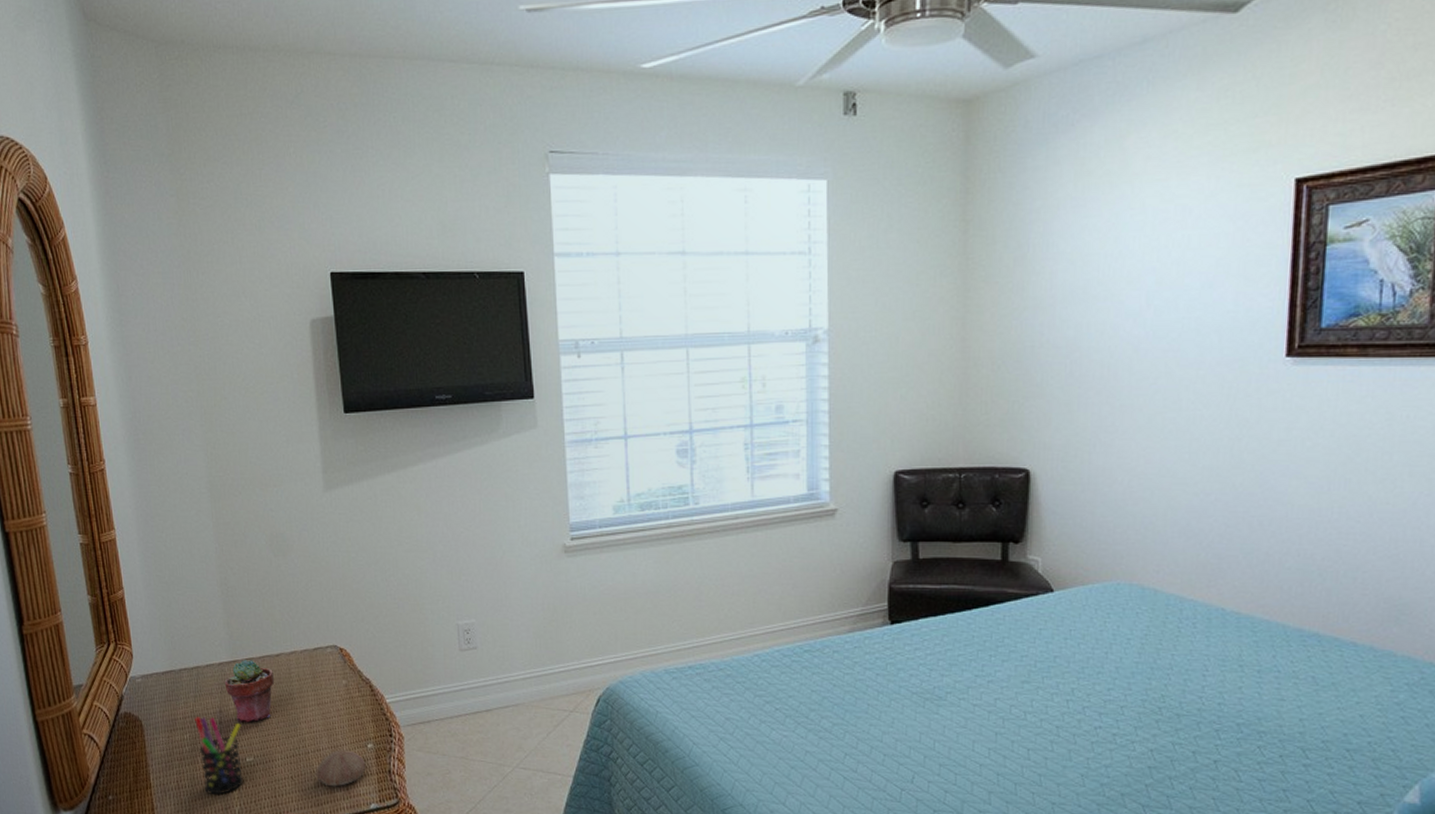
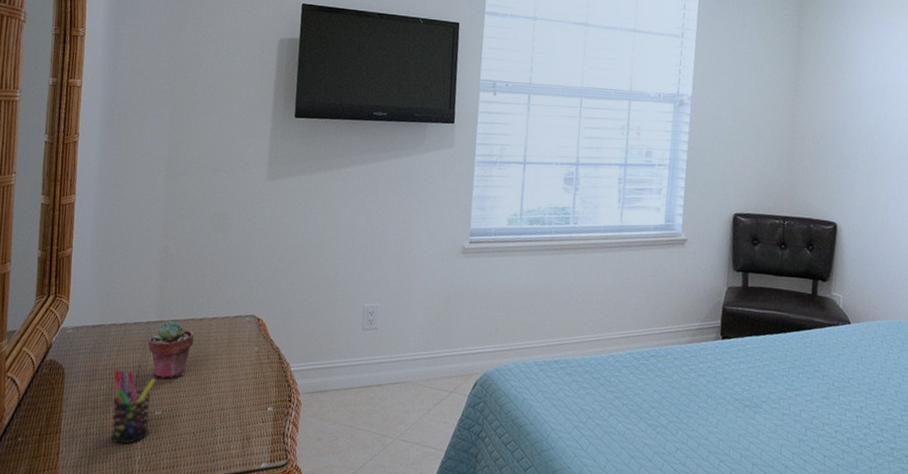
seashell: present [316,749,366,787] -> none [216,410,264,445]

